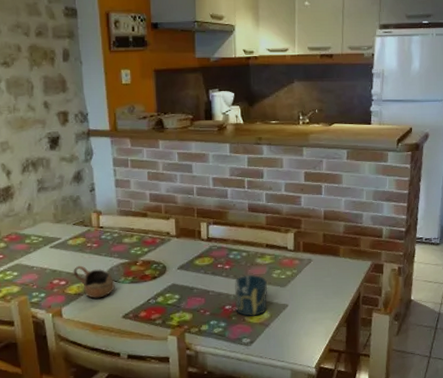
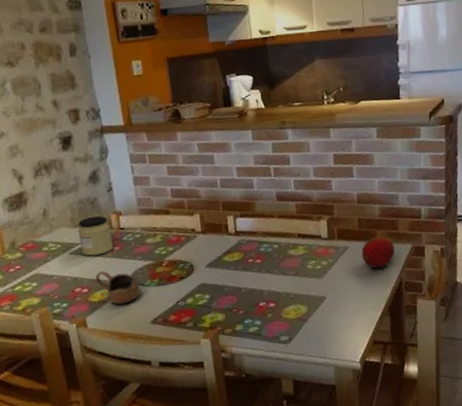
jar: none [60,213,93,251] -> present [78,215,114,256]
cup: present [234,275,268,316] -> none [267,267,305,312]
fruit: none [324,251,355,282] -> present [361,236,395,269]

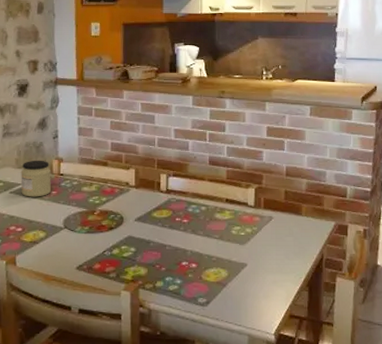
cup: present [95,270,141,305] -> none [30,212,71,247]
fruit: present [361,236,395,269] -> none [285,210,318,242]

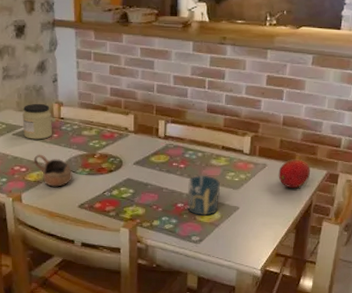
cup: none [30,212,71,247] -> present [33,154,72,187]
cup: none [191,231,227,274] -> present [186,176,221,216]
fruit: none [285,210,318,242] -> present [278,158,310,189]

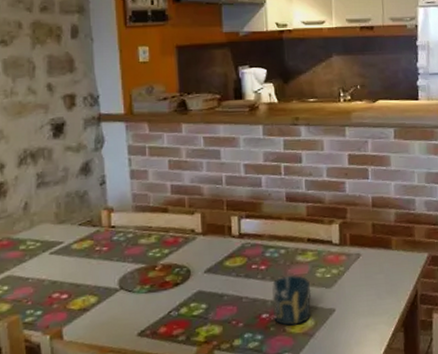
jar: present [22,103,53,140] -> none [62,211,102,257]
cup: present [33,154,72,187] -> none [77,274,128,314]
fruit: present [278,158,310,189] -> none [374,243,410,279]

